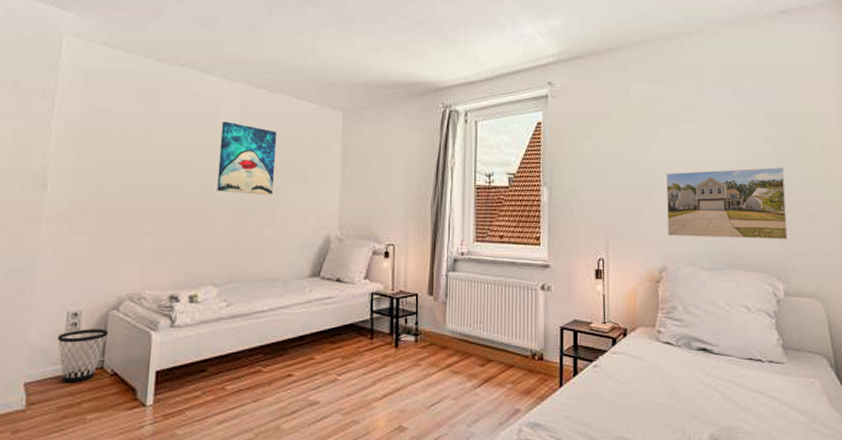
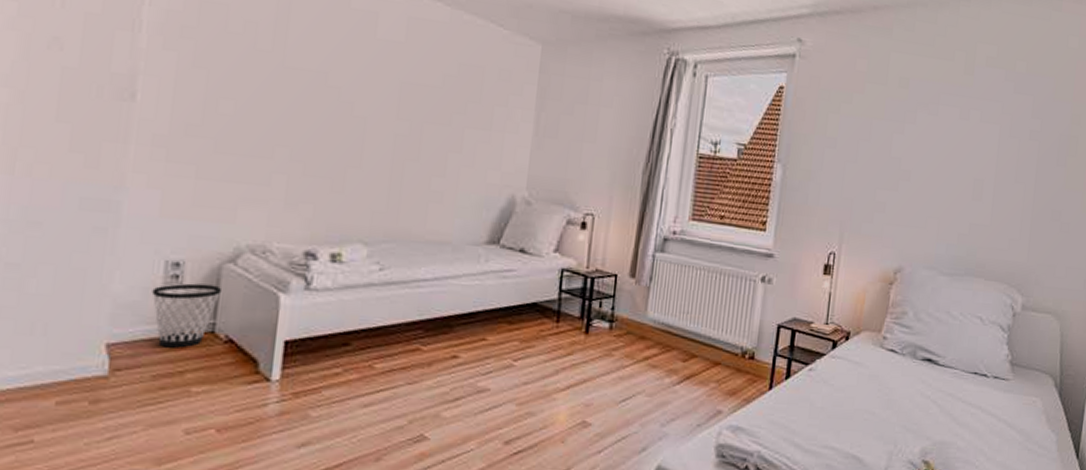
wall art: present [217,121,277,195] -> none [372,37,455,139]
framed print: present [666,167,788,239] -> none [909,162,1045,249]

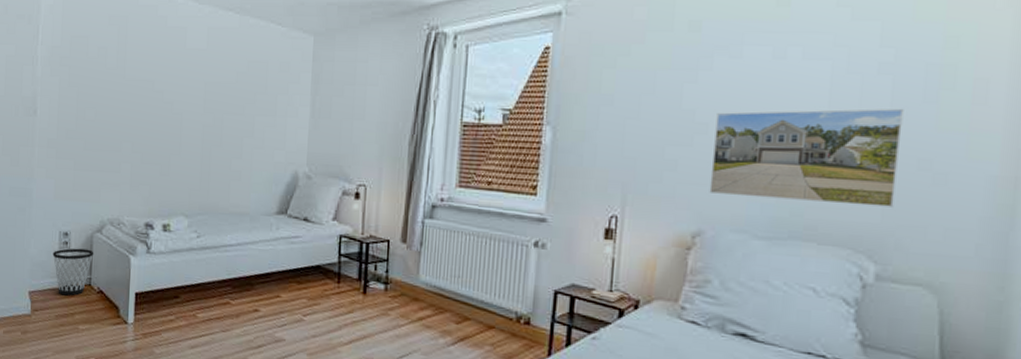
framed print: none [909,162,1045,249] -> present [709,108,904,207]

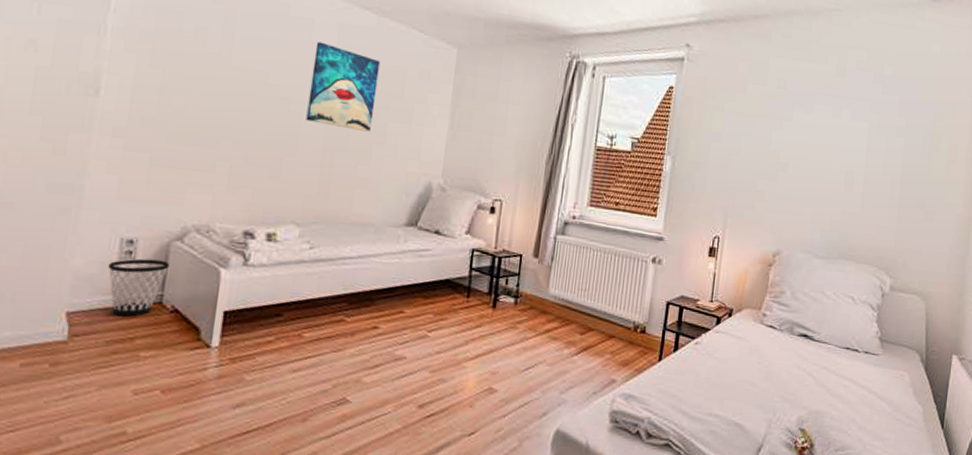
wall art: none [186,47,245,126] -> present [306,41,381,132]
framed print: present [709,108,904,207] -> none [786,155,910,235]

